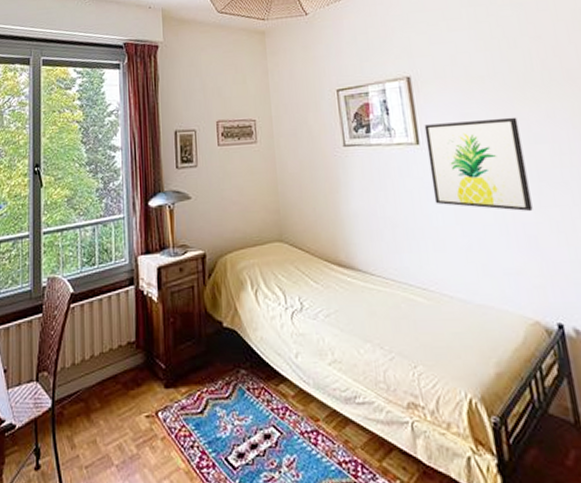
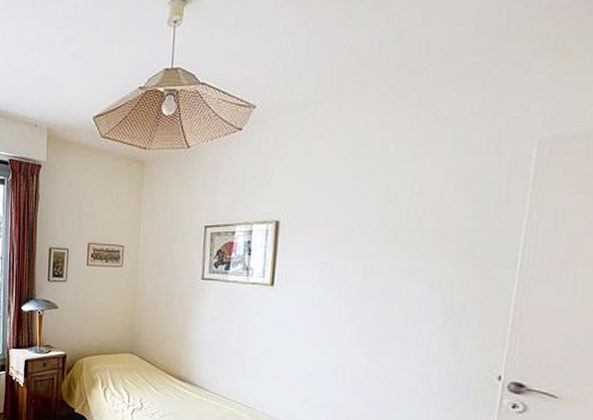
wall art: present [424,117,533,212] -> none [276,268,376,358]

